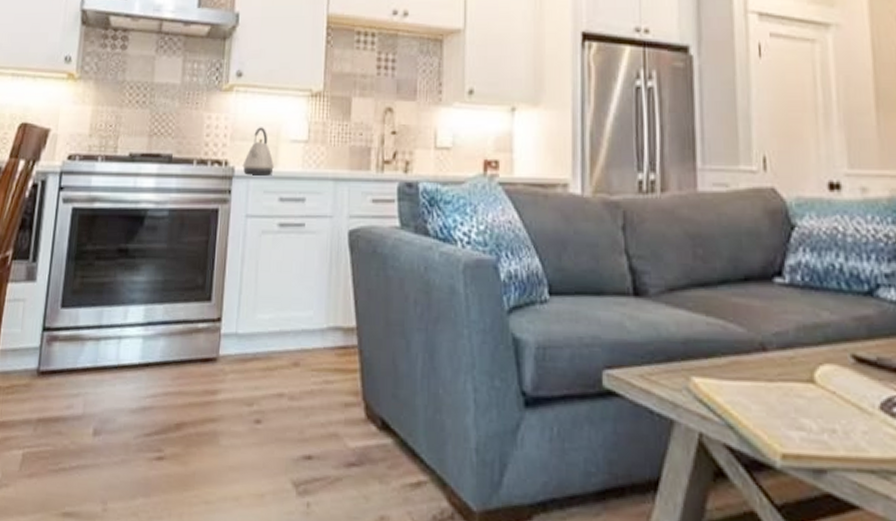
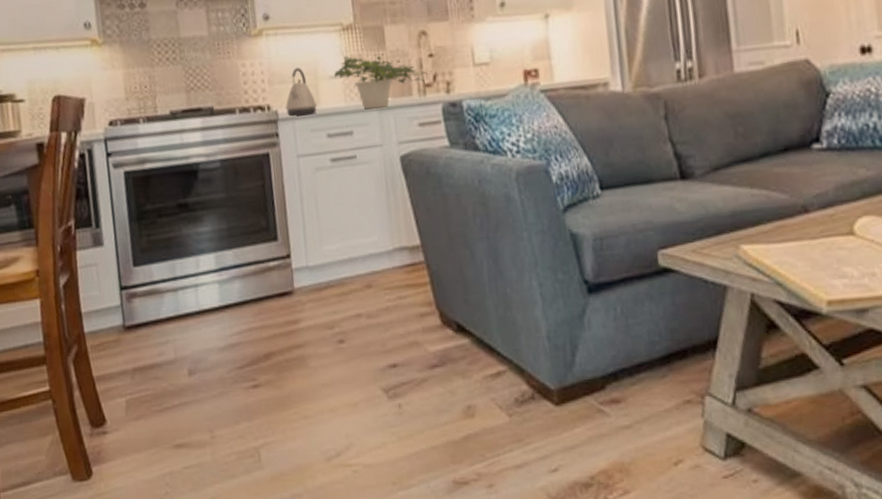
potted plant: none [296,123,389,178] -> present [334,55,428,110]

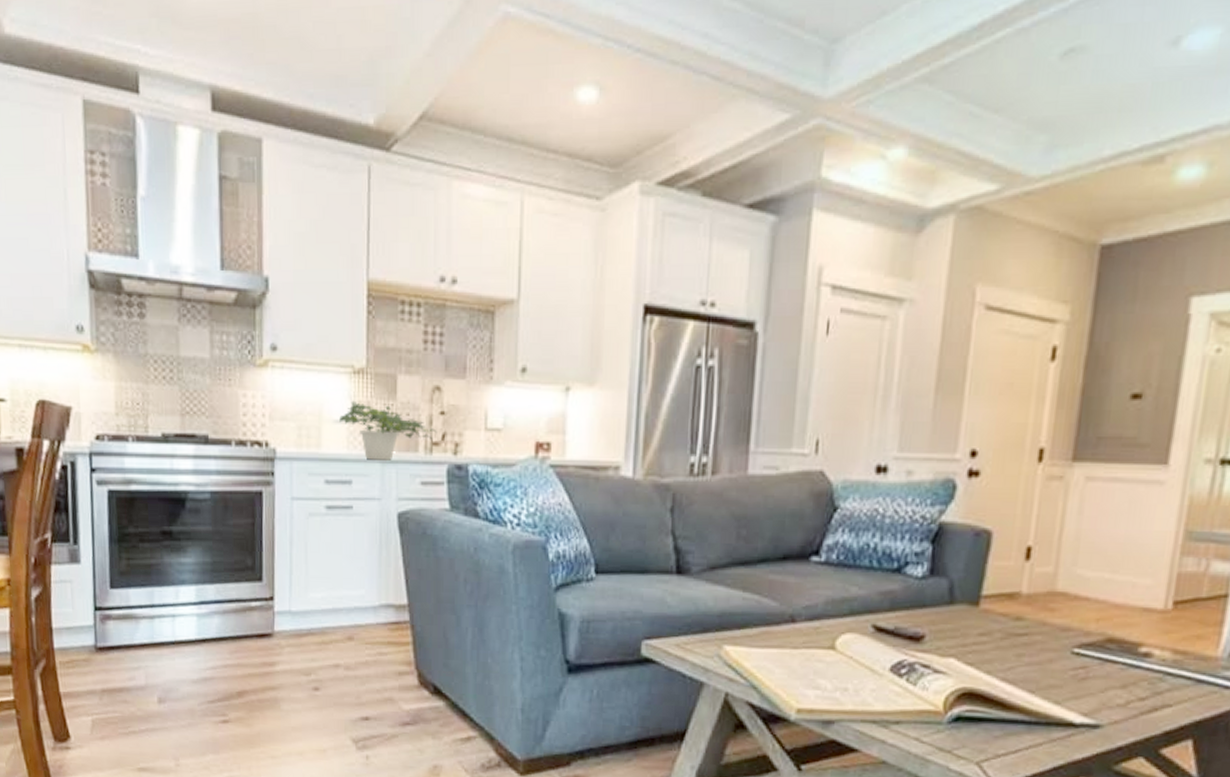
kettle: present [285,67,318,117] -> none [284,406,319,458]

